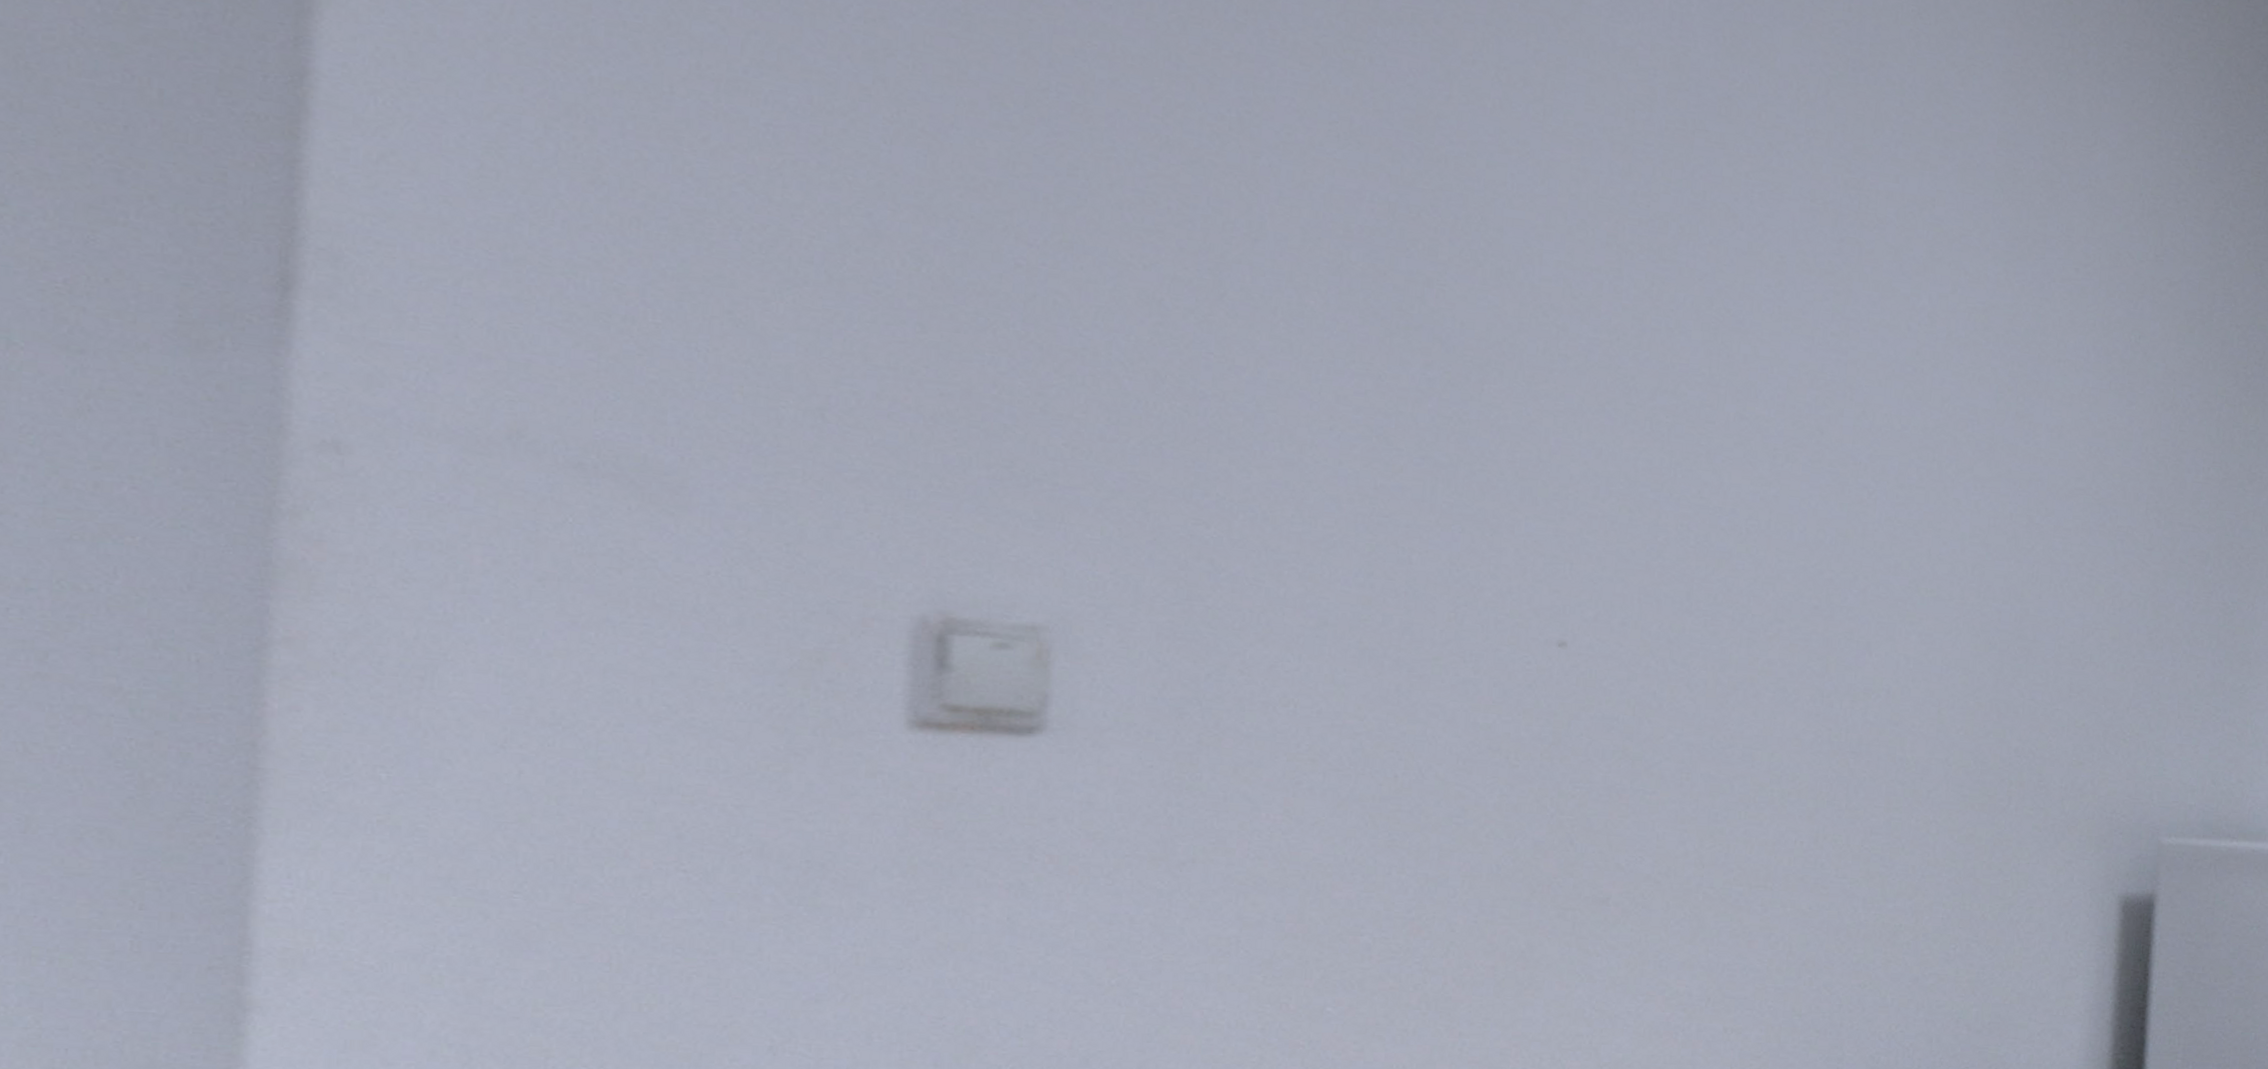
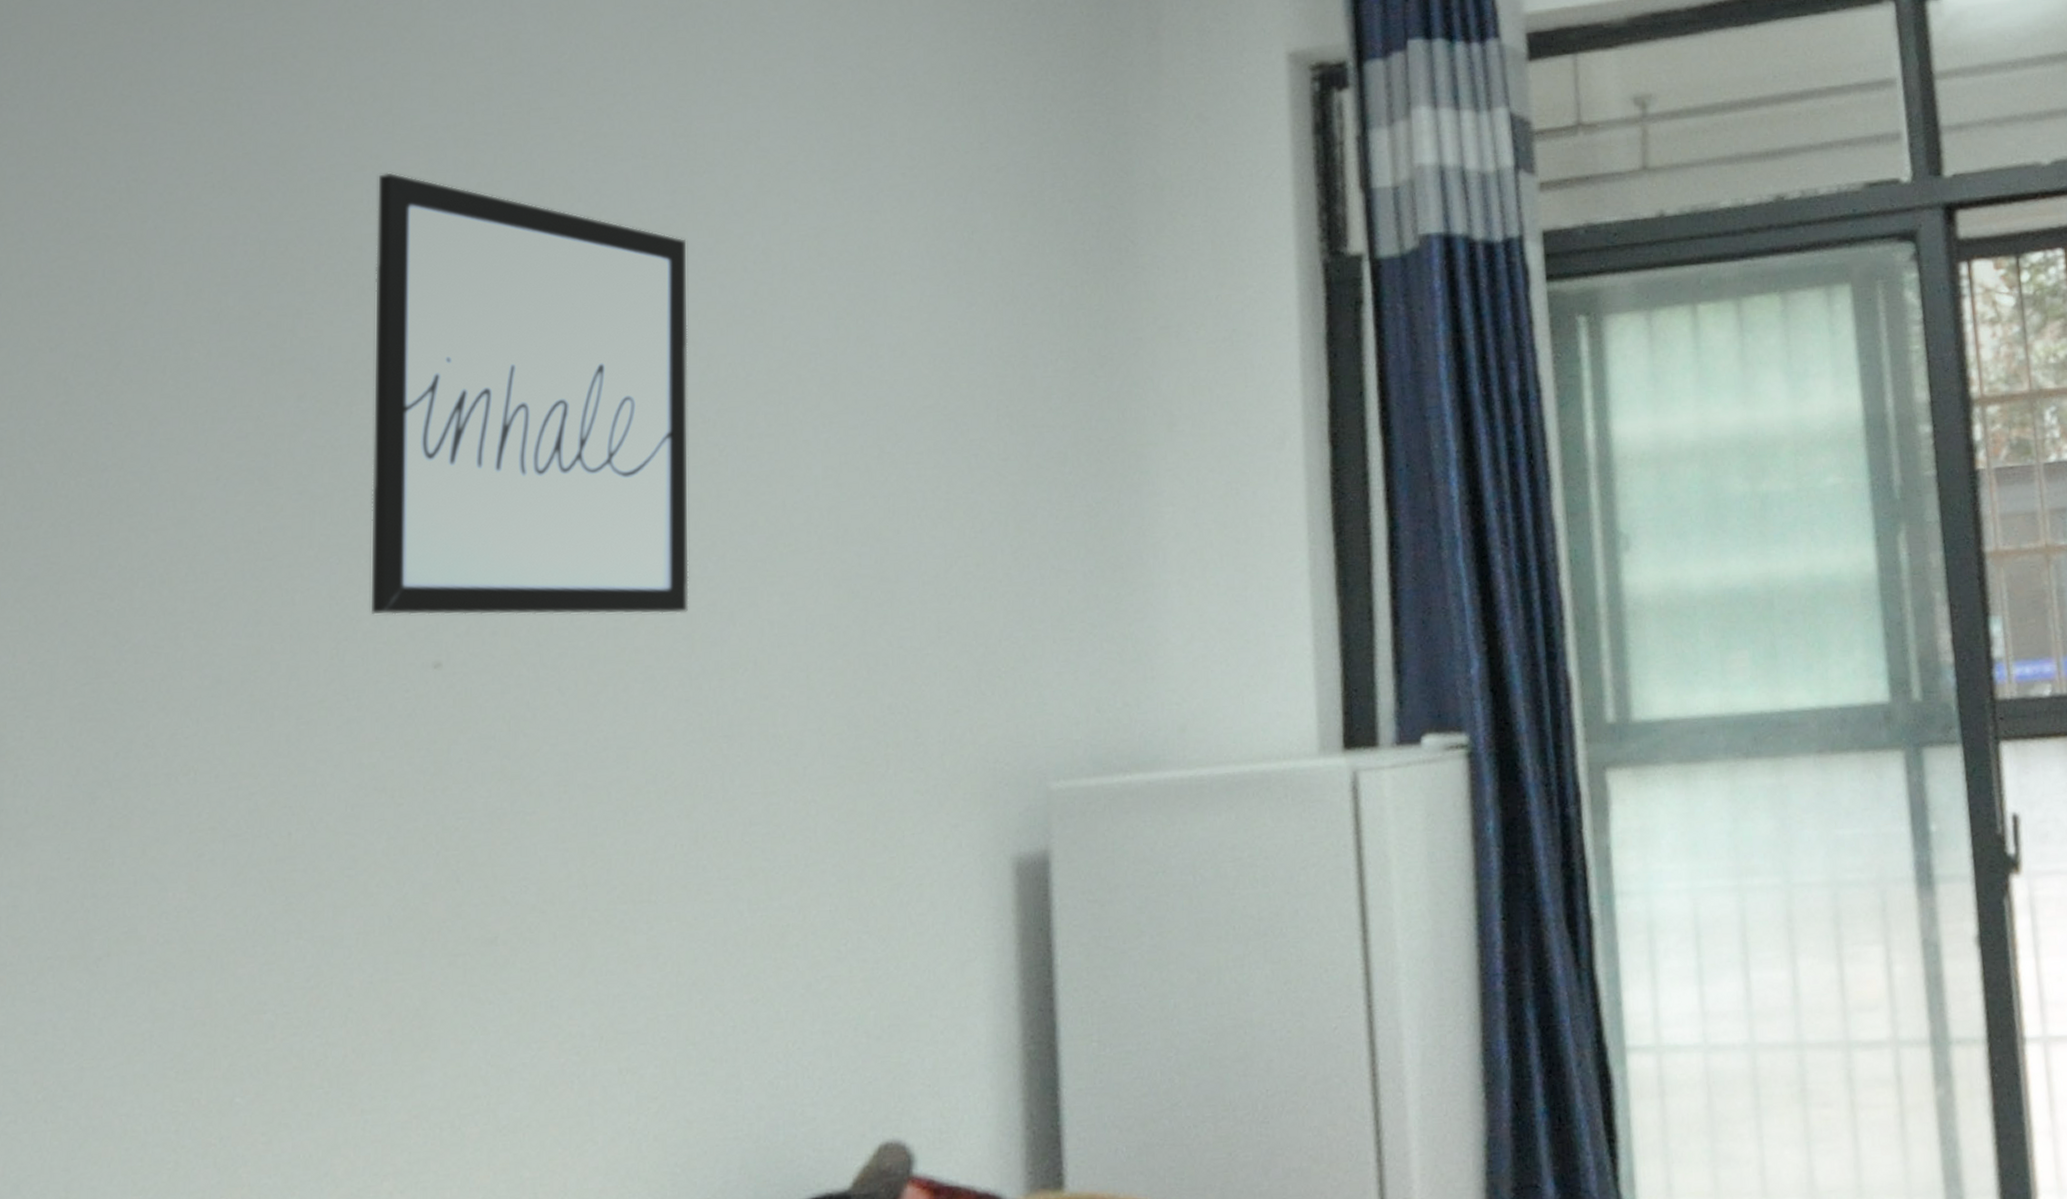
wall art: none [1492,160,1850,636] -> present [369,172,689,616]

